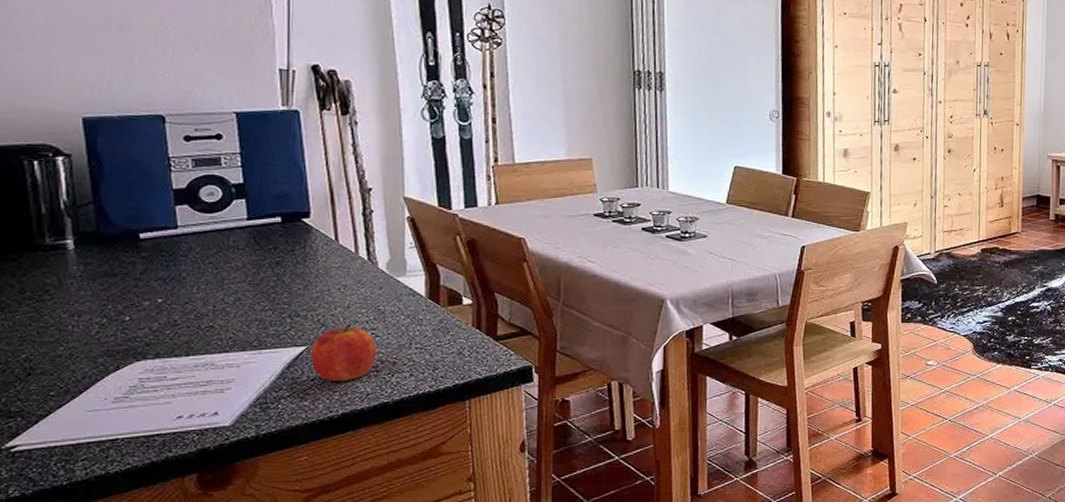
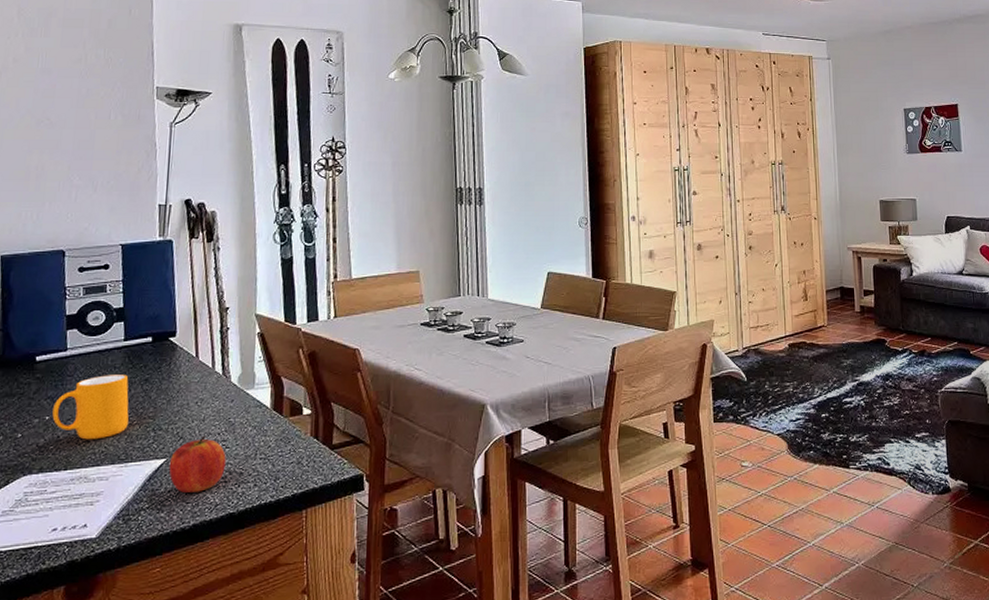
mug: none [166,256,259,325] -> present [52,374,129,440]

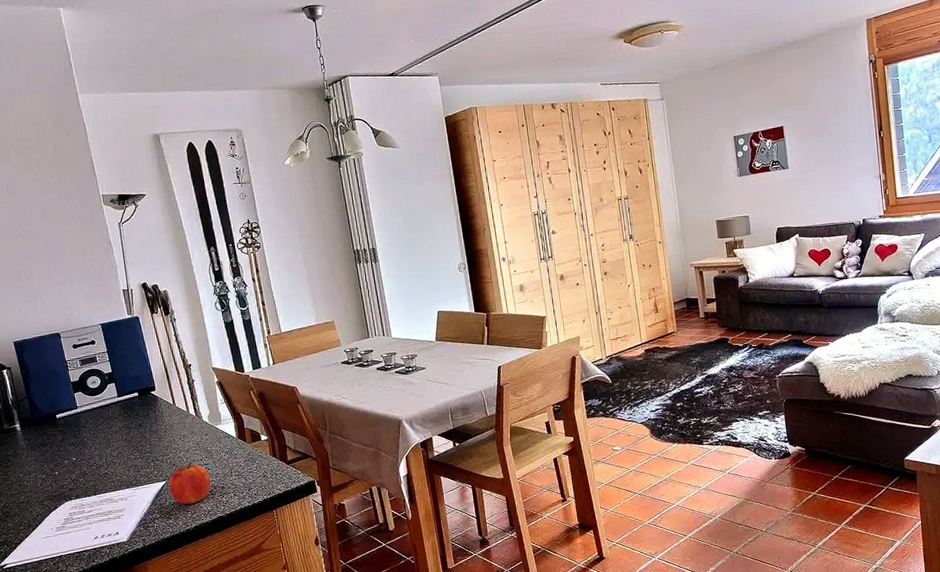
mug: present [52,374,129,440] -> none [76,422,133,472]

